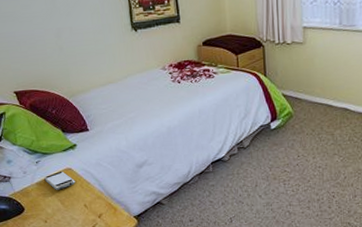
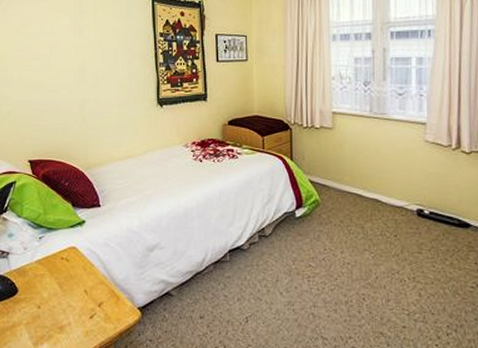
smartphone: present [44,171,76,190] -> none [45,249,78,271]

